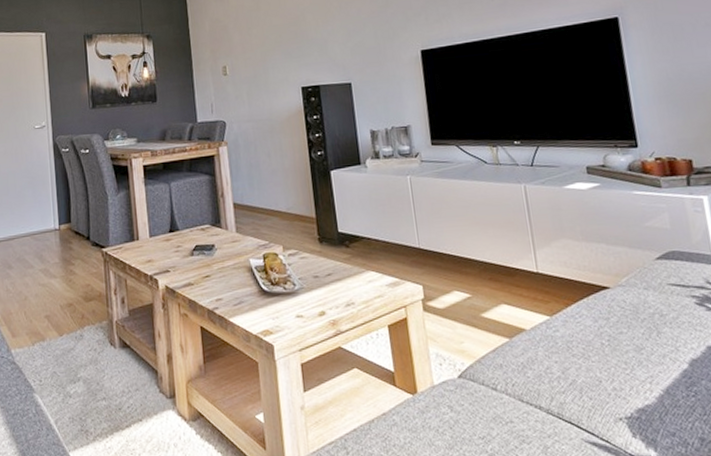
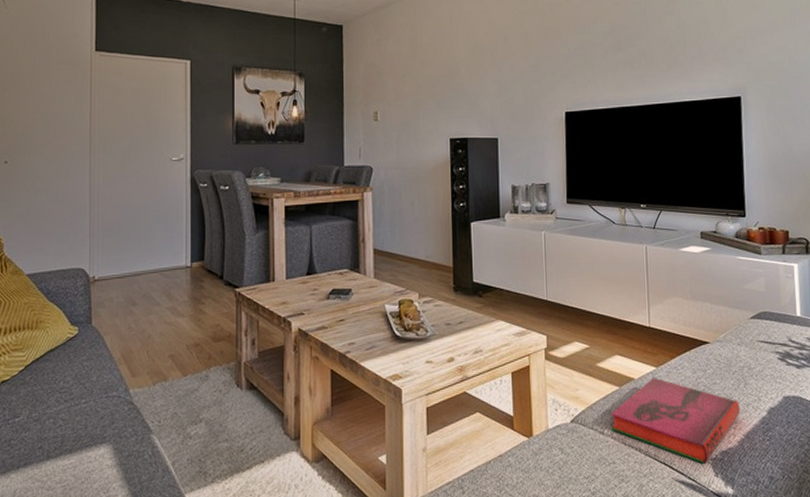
hardback book: none [502,328,656,423] -> present [610,378,741,464]

